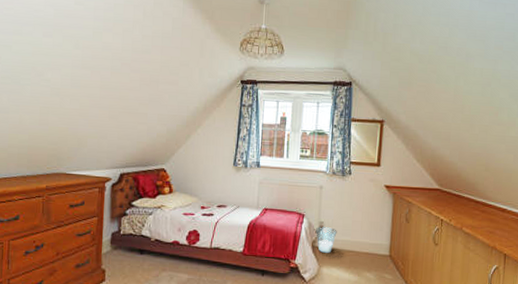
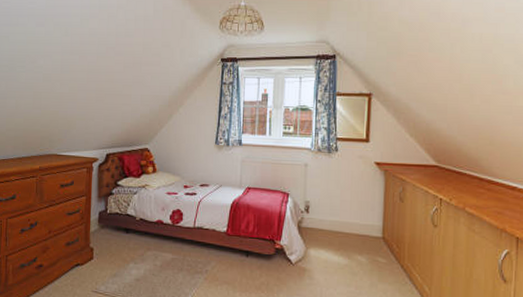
waste basket: present [316,227,337,253] -> none [302,206,324,234]

